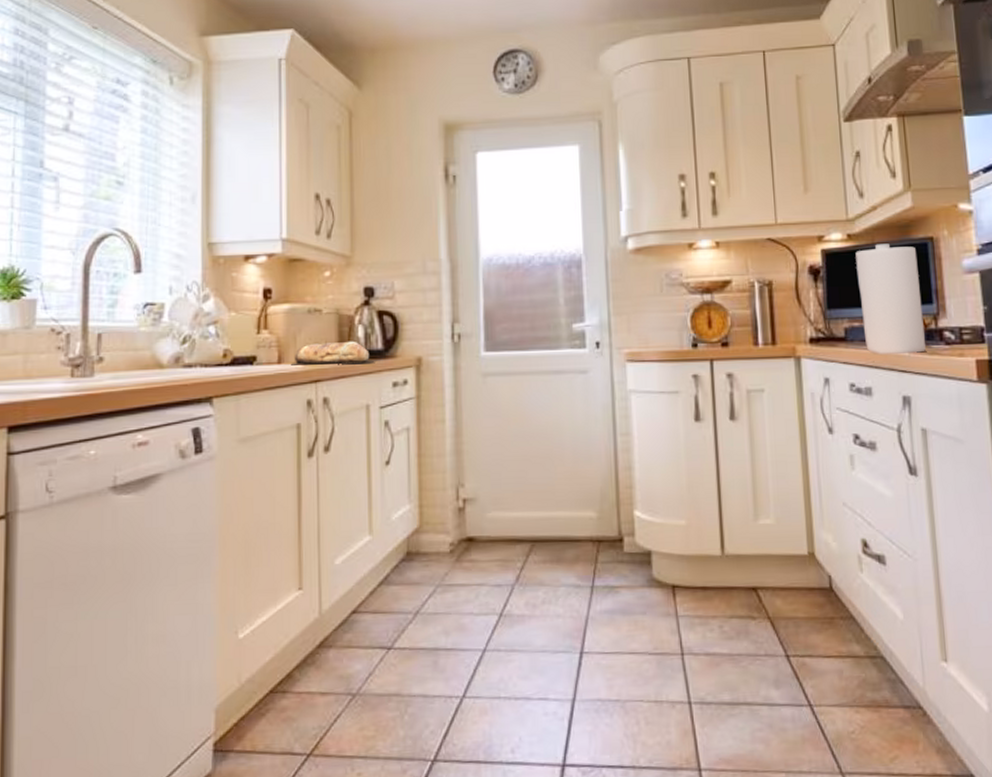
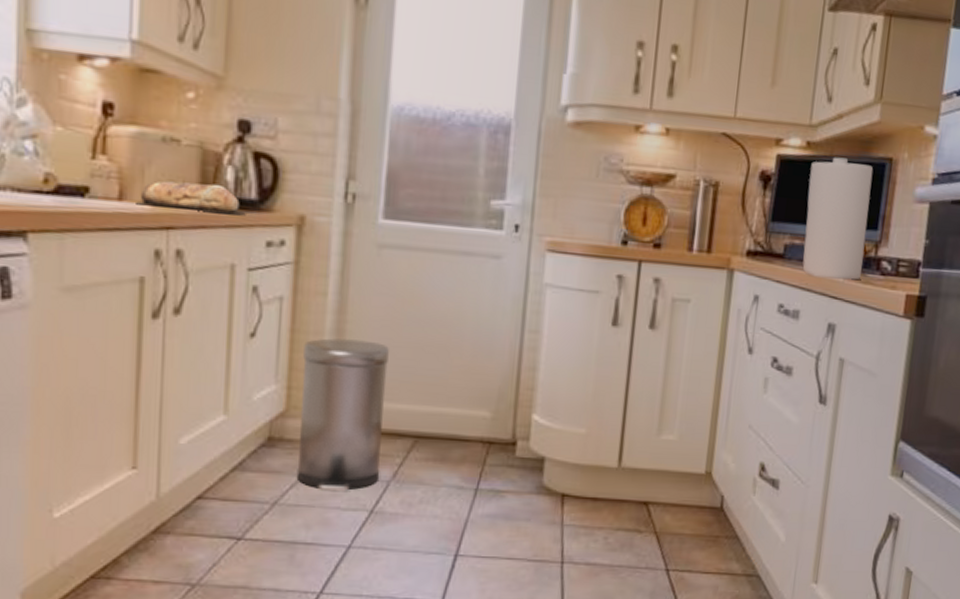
pedal bin: none [430,458,504,598] -> present [296,338,389,491]

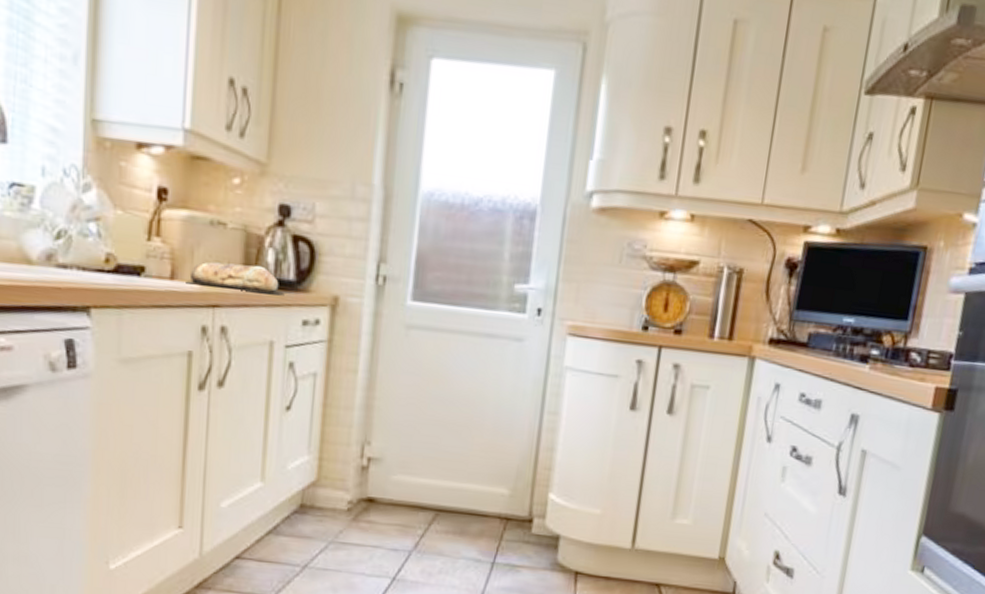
pedal bin: present [296,338,389,491] -> none [325,413,414,558]
paper towel holder: present [802,157,873,281] -> none [826,245,906,371]

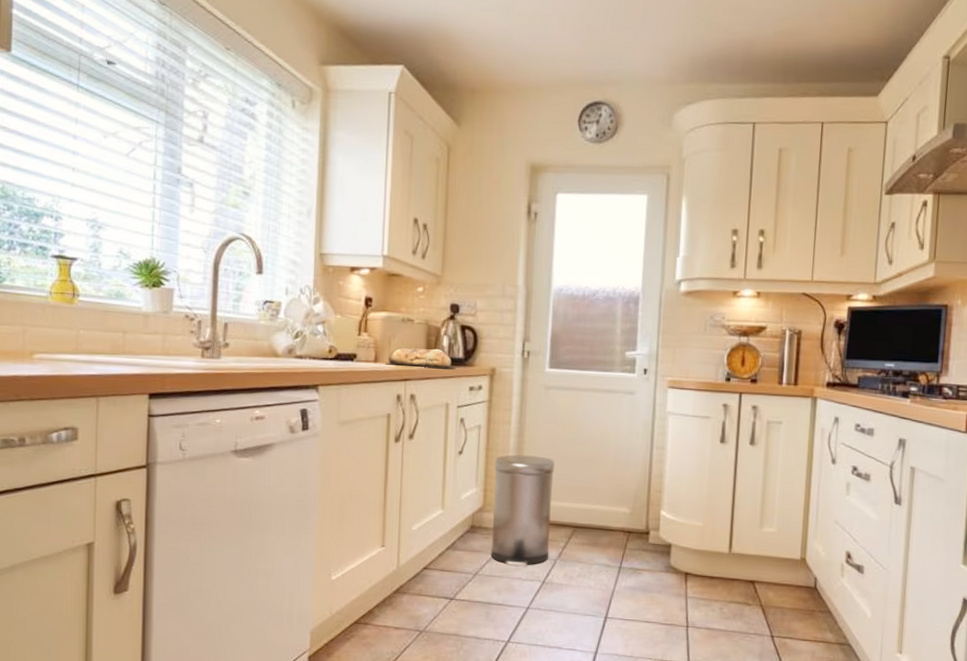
pedal bin: none [325,413,414,558] -> present [490,454,554,566]

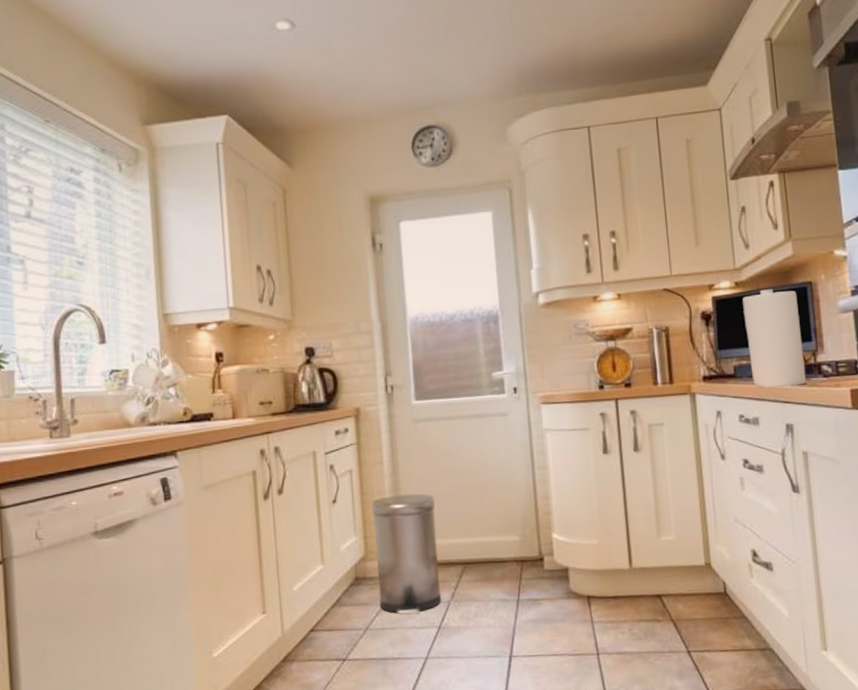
bread loaf: present [385,348,461,370] -> none [244,396,323,420]
paper towel holder: none [874,306,931,404] -> present [742,289,806,389]

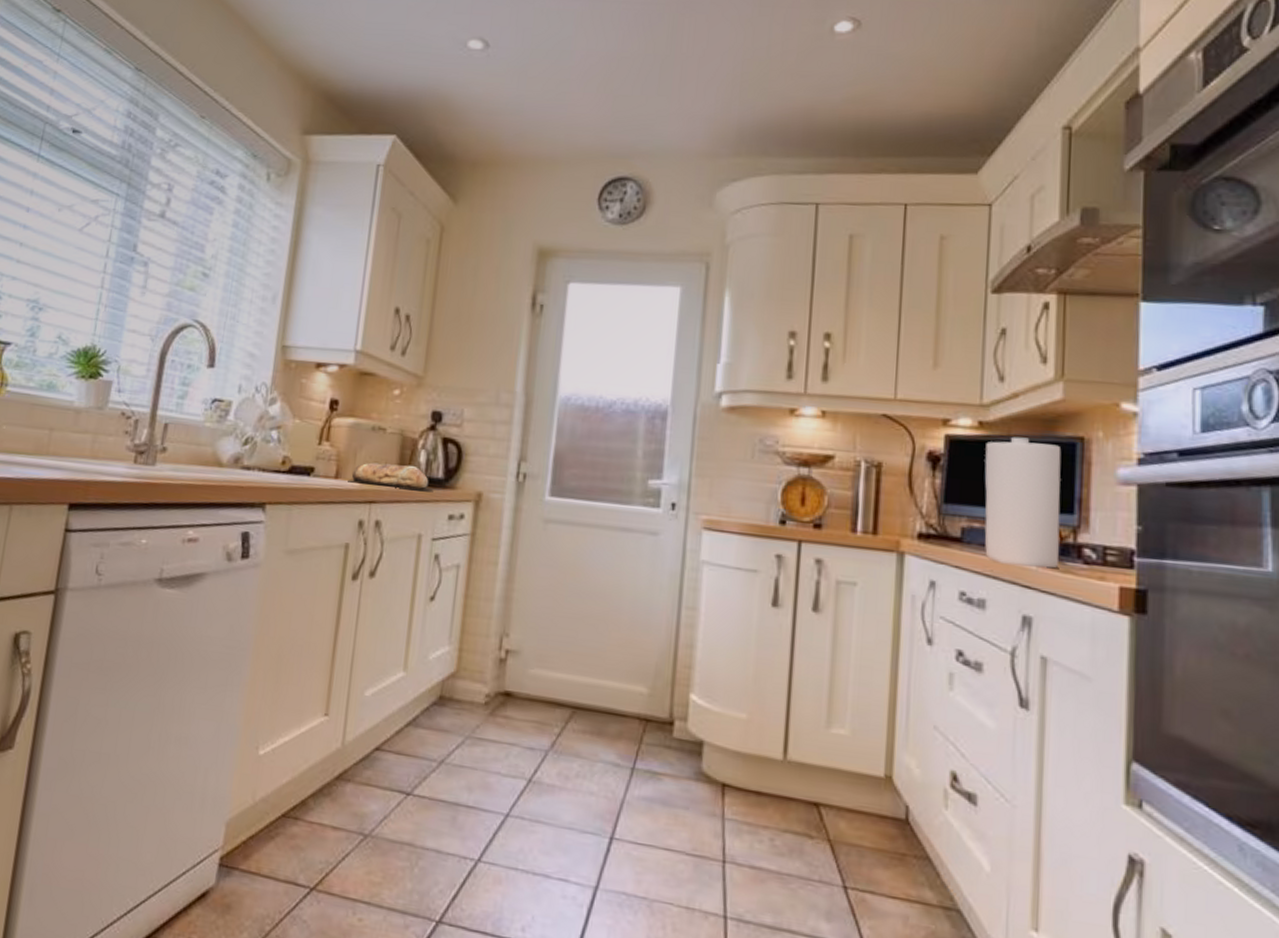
bread loaf: none [244,396,323,420] -> present [348,462,439,492]
pedal bin: present [372,493,441,615] -> none [462,605,551,756]

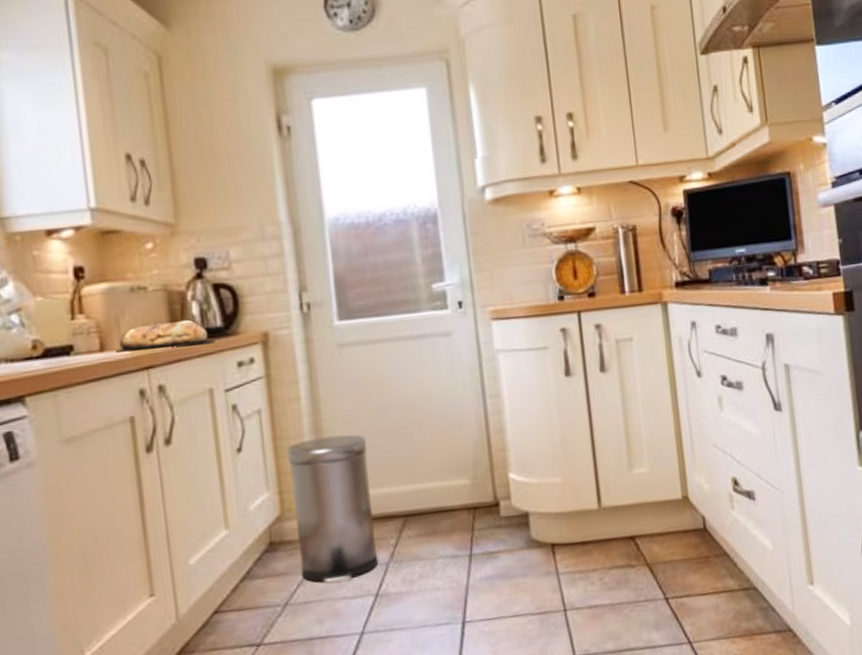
pedal bin: none [462,605,551,756] -> present [287,434,378,584]
paper towel holder: present [984,436,1062,569] -> none [716,180,786,295]

